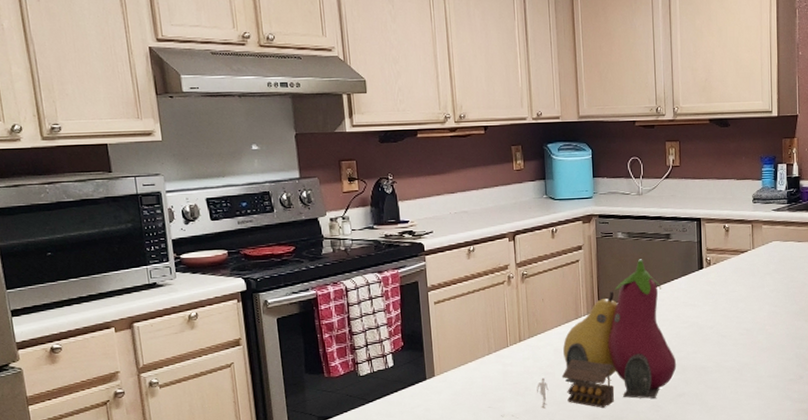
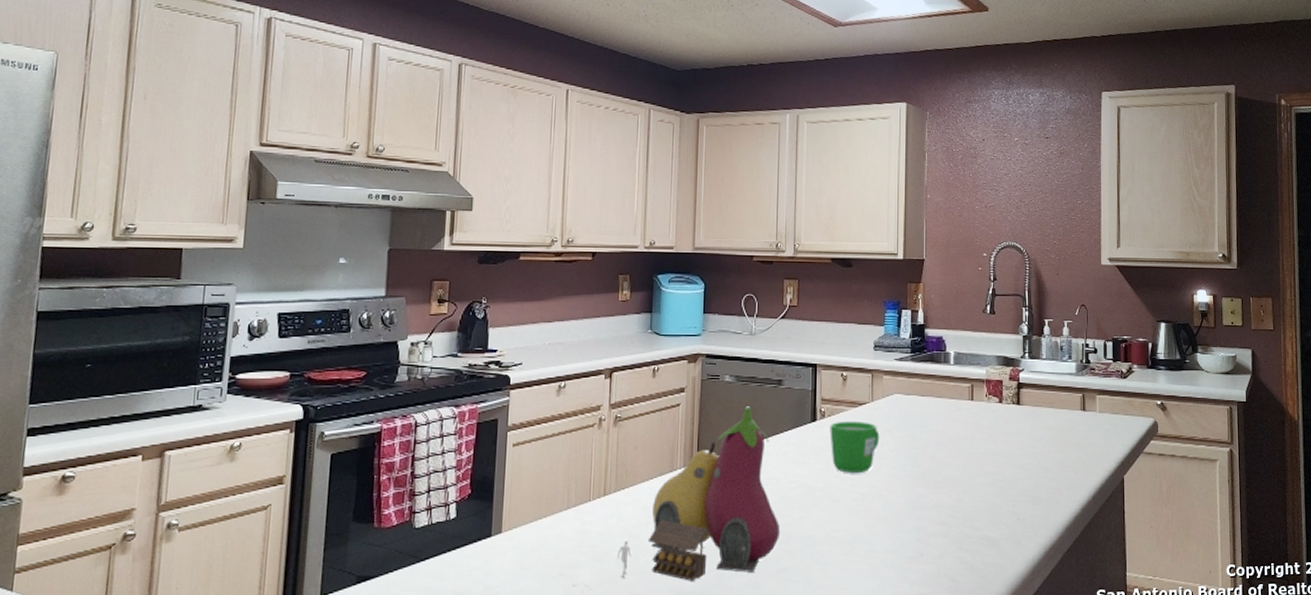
mug: none [716,267,761,312] -> present [830,421,880,473]

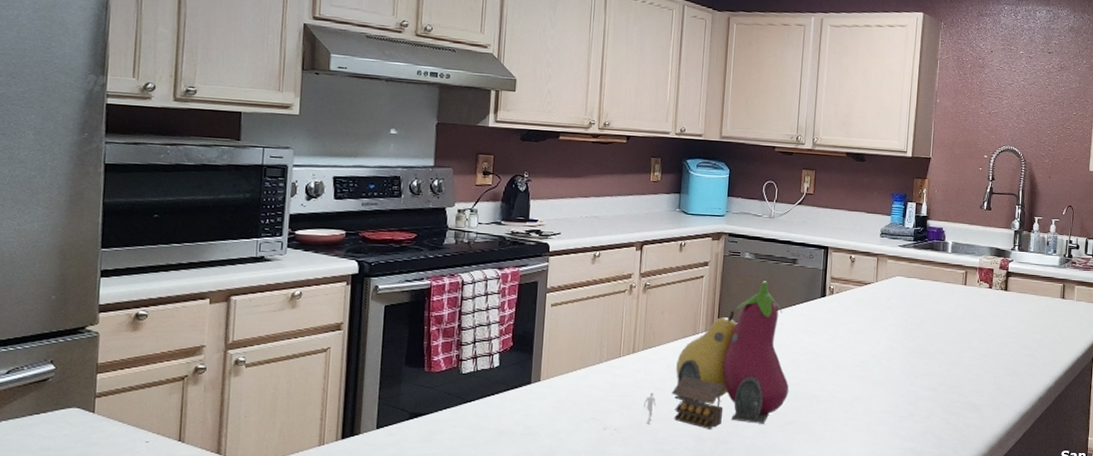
mug: present [830,421,880,473] -> none [837,297,881,343]

